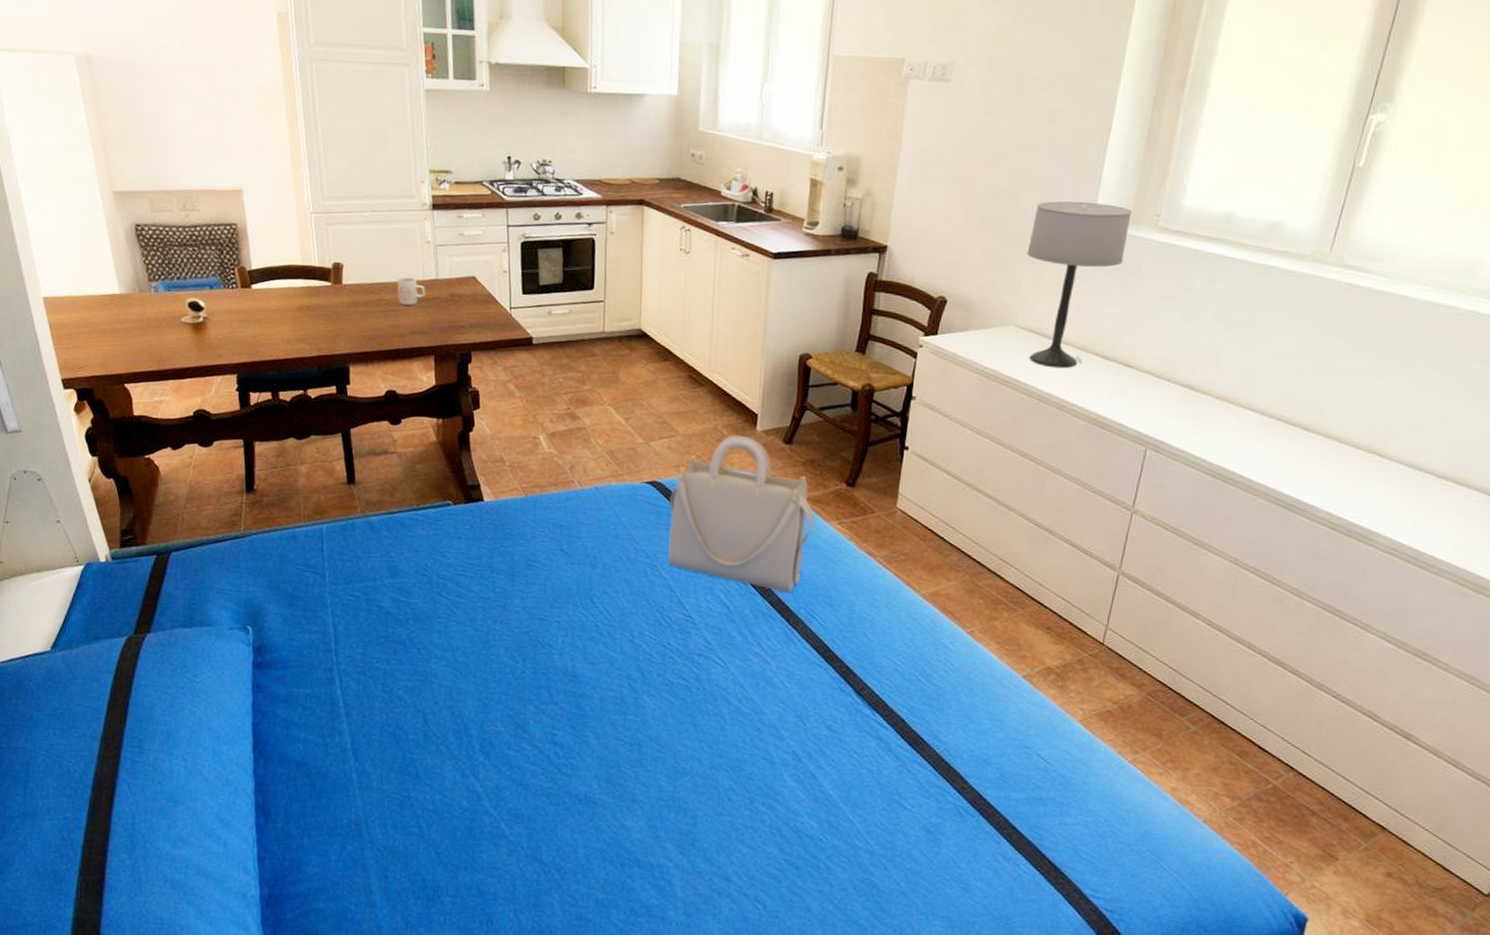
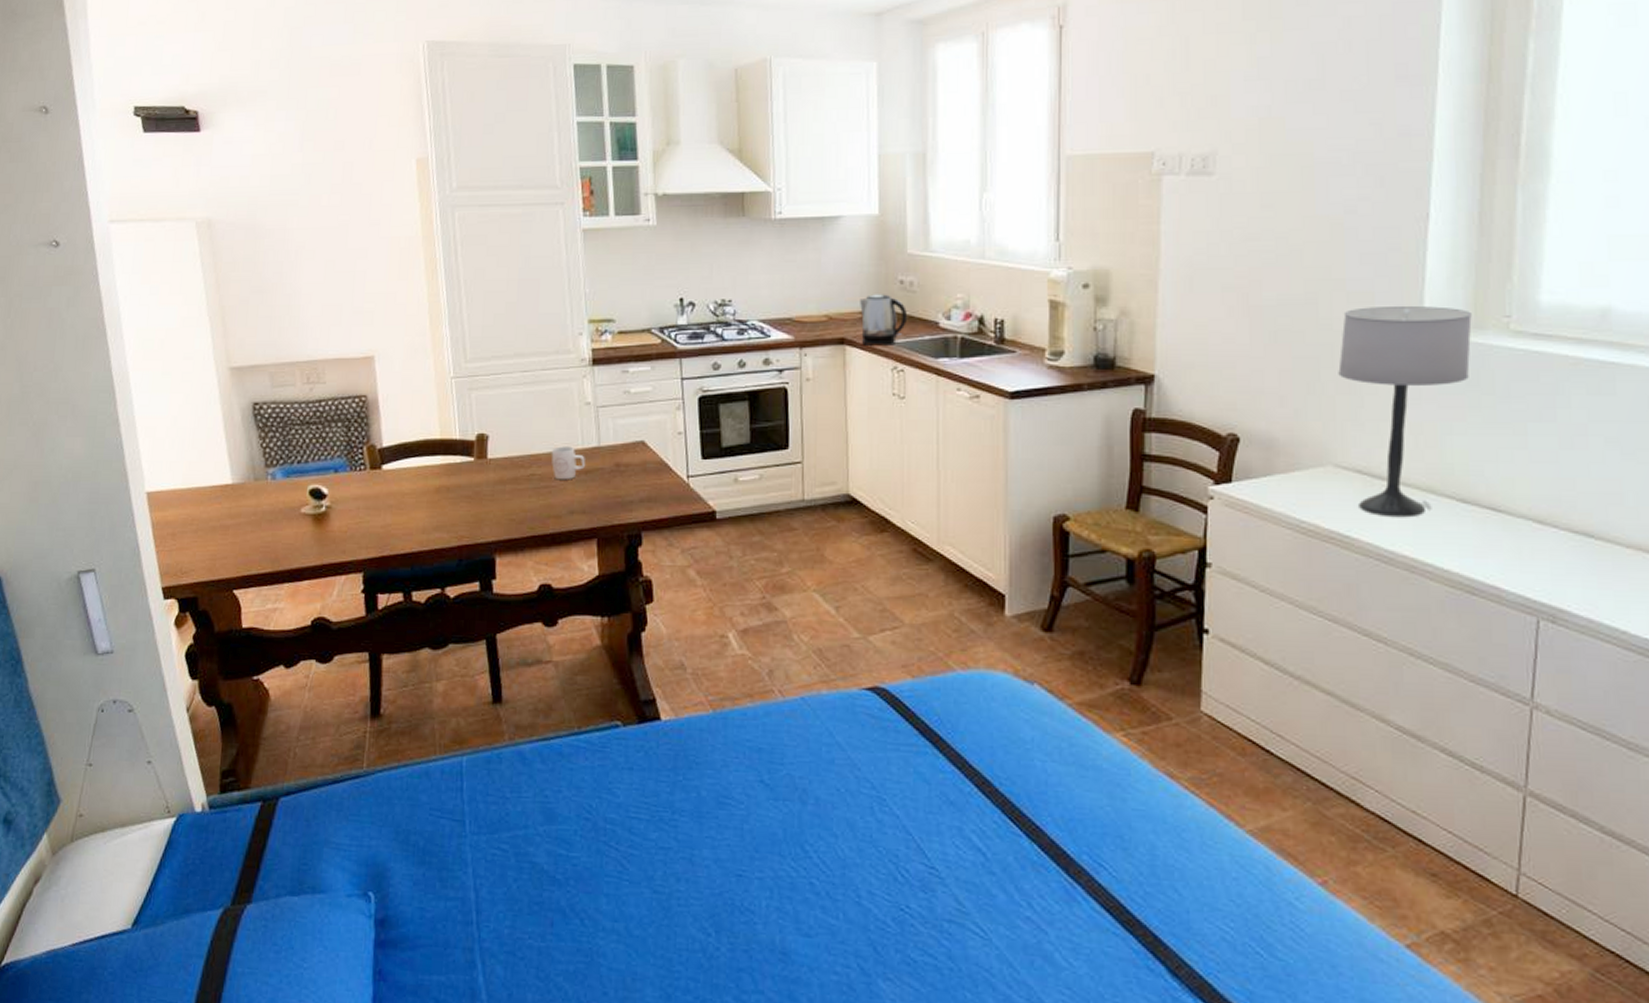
kettle: none [657,164,696,209] -> present [860,294,908,346]
handbag: present [667,435,814,593] -> none [897,622,1091,832]

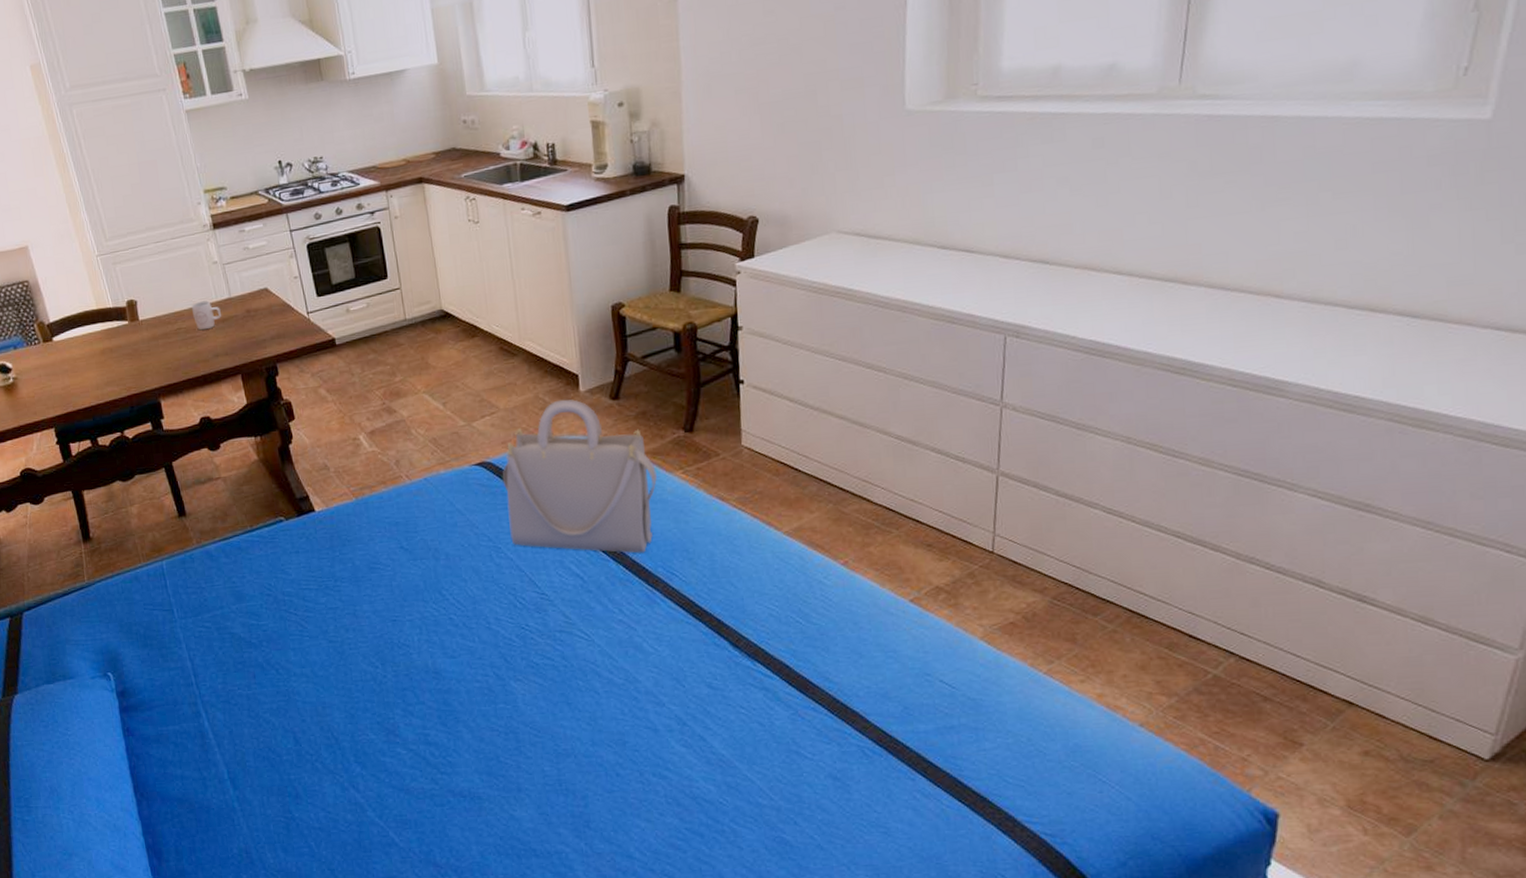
kettle: present [860,294,908,346] -> none [431,134,474,182]
handbag: none [897,622,1091,832] -> present [502,399,657,553]
table lamp: present [1338,306,1472,518] -> none [836,82,946,270]

